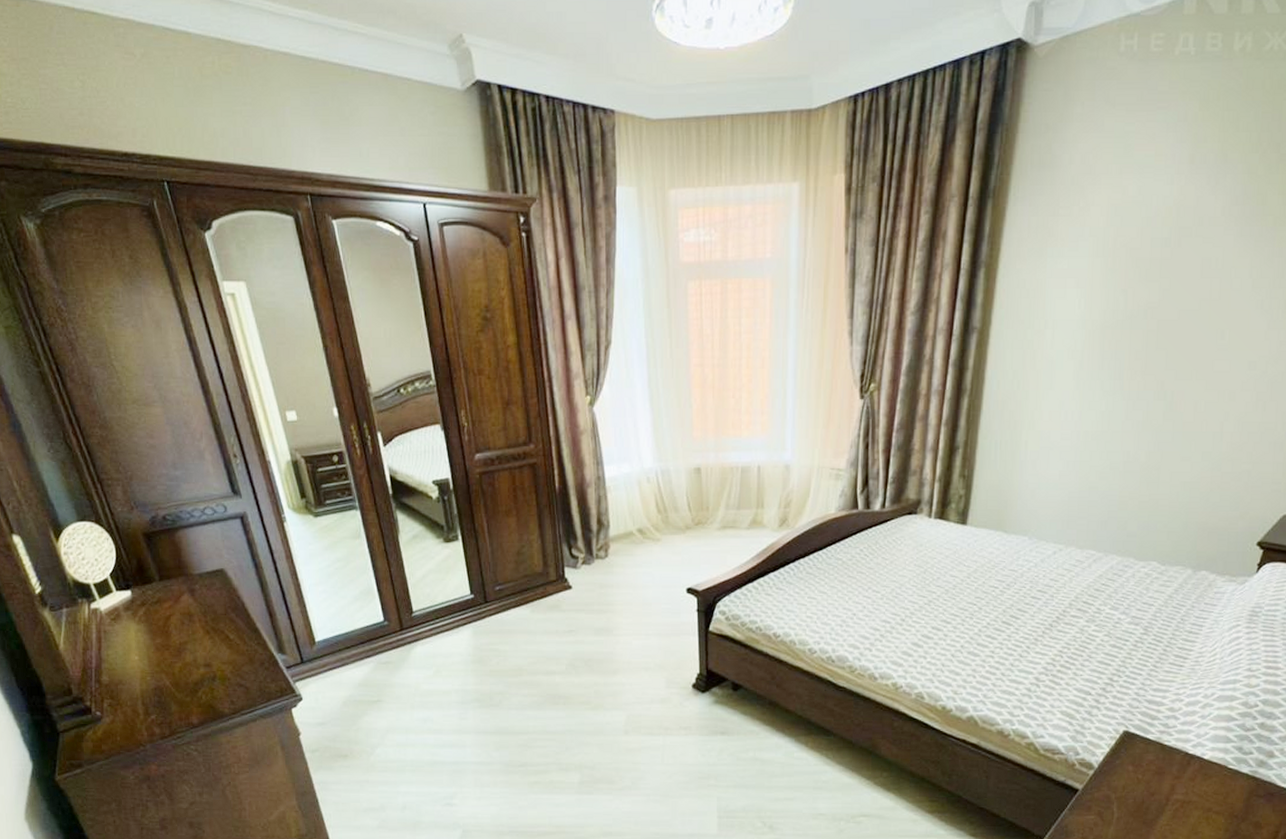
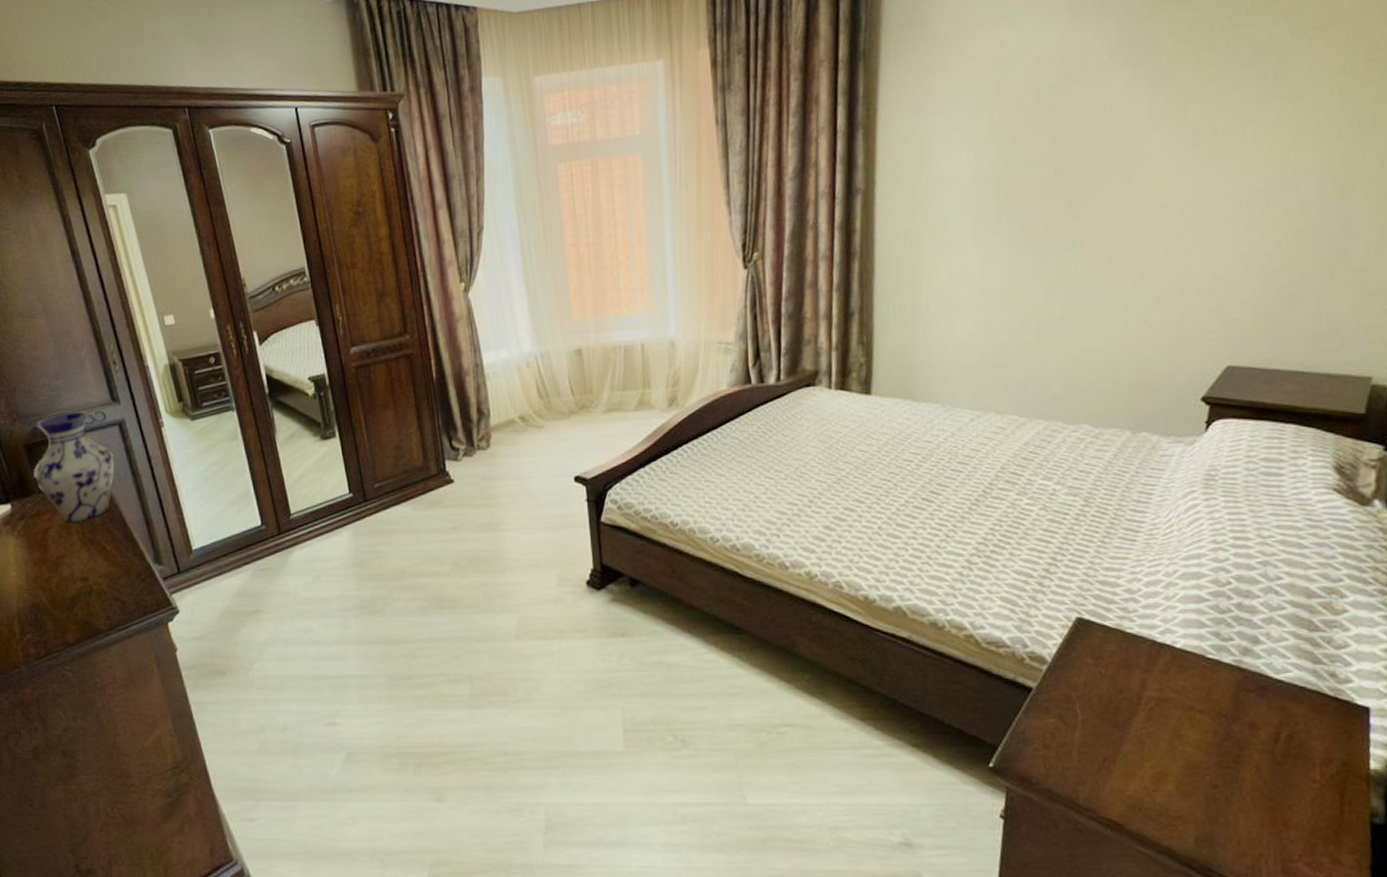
vase: none [154,501,237,611] -> present [34,410,115,523]

